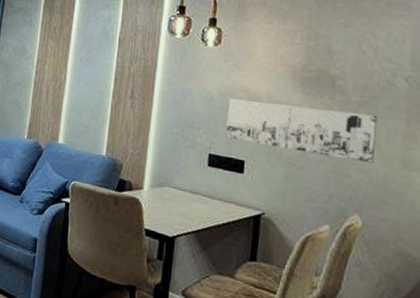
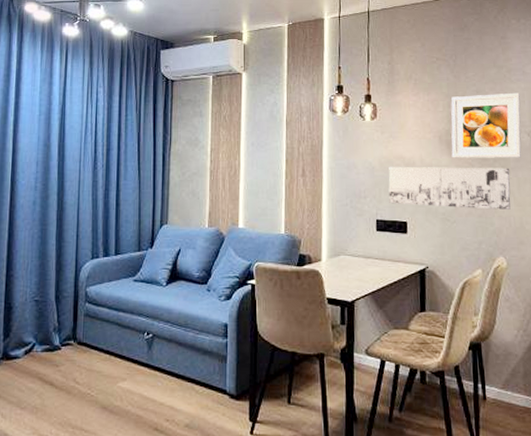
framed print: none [306,28,400,106] -> present [451,92,522,158]

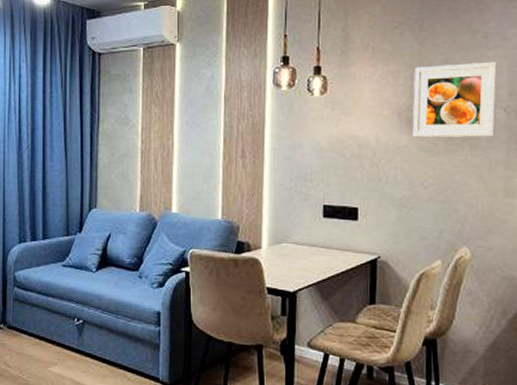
wall art: present [388,166,511,210] -> none [338,146,481,195]

